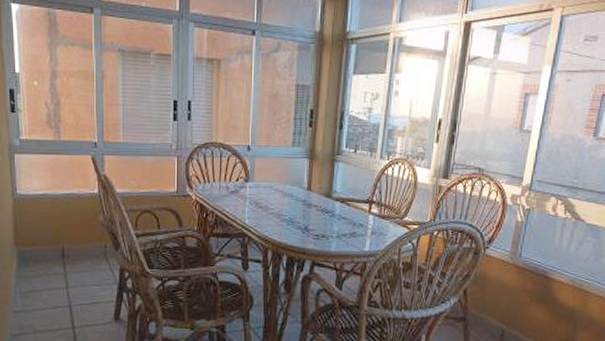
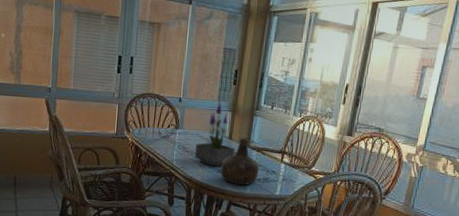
potted plant: none [270,144,315,223] -> present [195,98,235,167]
bottle: none [301,188,344,242] -> present [221,138,259,185]

